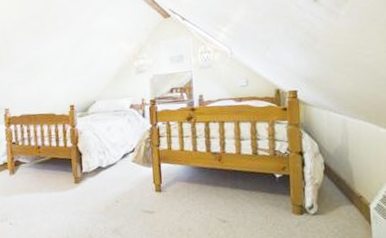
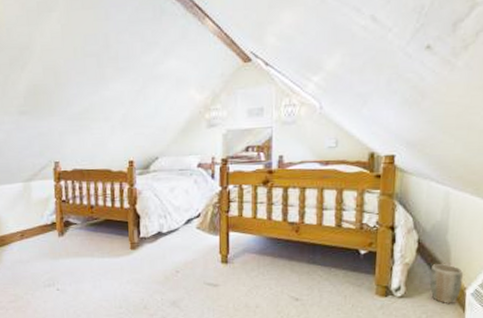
plant pot: none [337,183,367,219] -> present [429,264,464,305]

